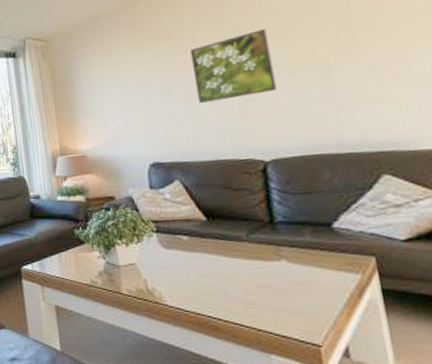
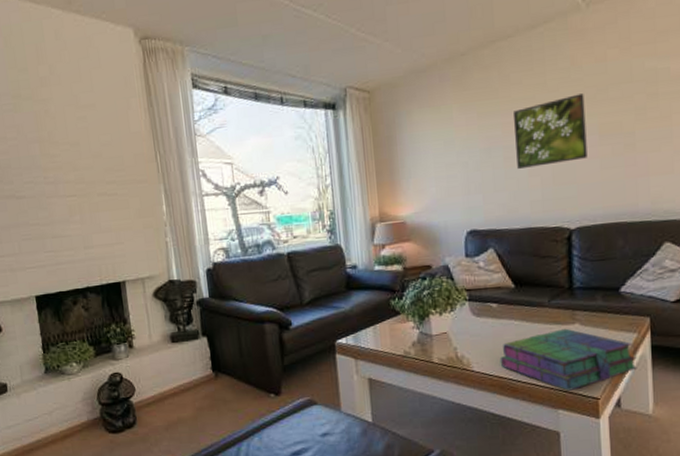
stack of books: none [195,265,367,334] -> present [500,328,637,391]

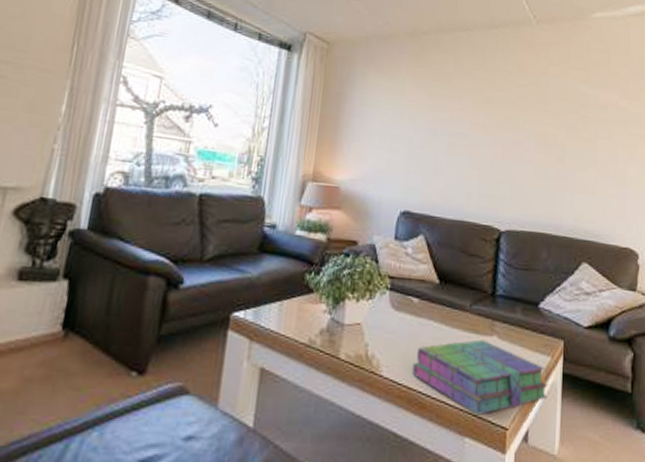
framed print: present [512,93,588,169] -> none [459,98,526,162]

